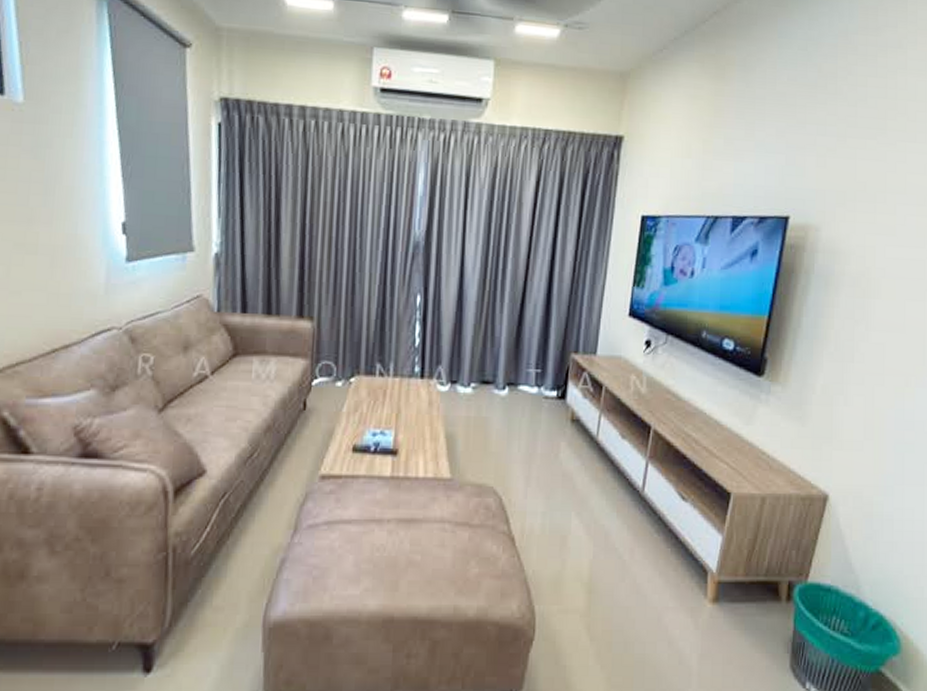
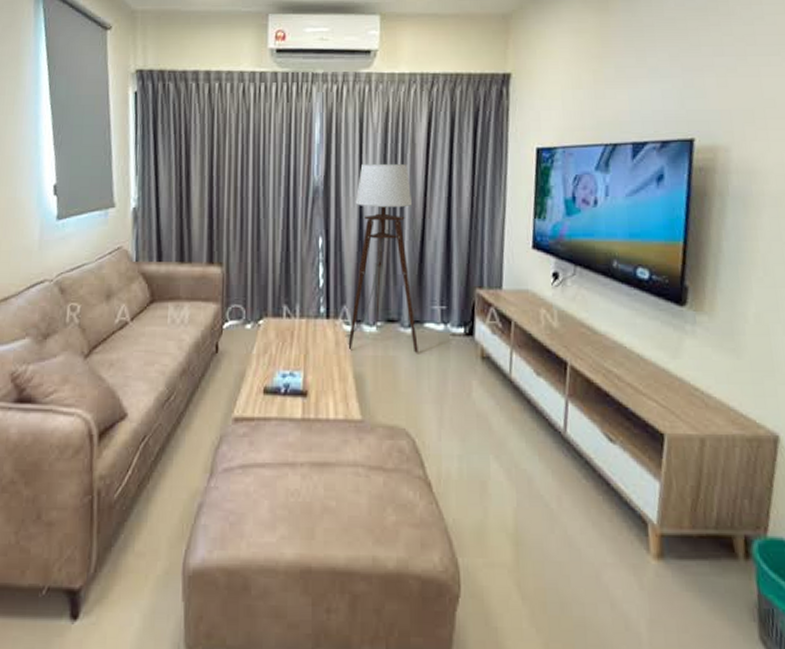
floor lamp: none [439,220,515,414] -> present [345,163,418,353]

